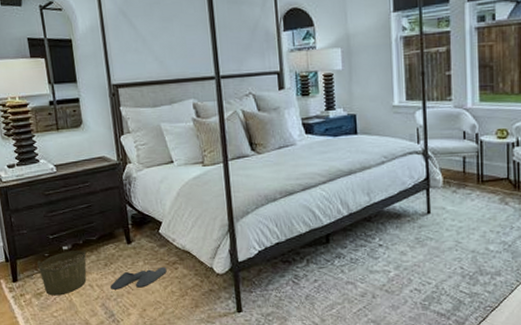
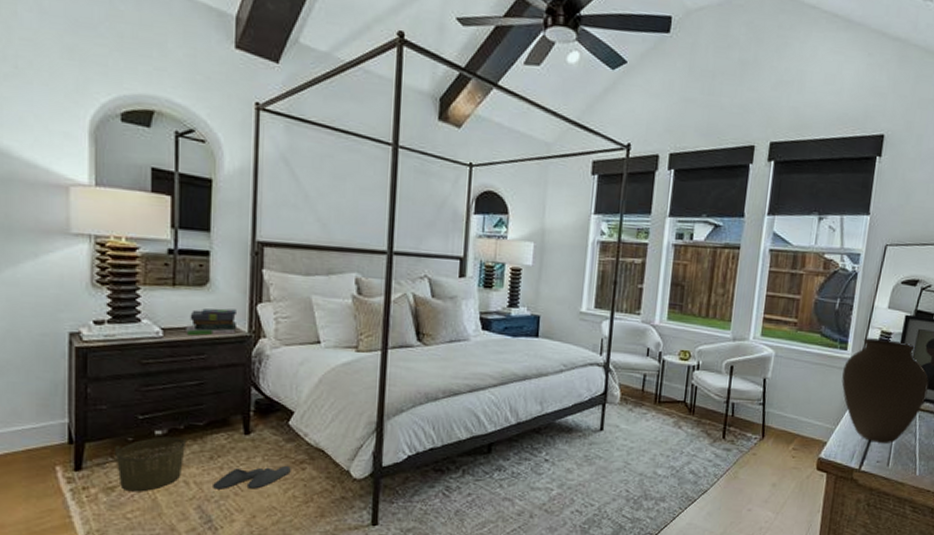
books: none [71,143,109,169] -> present [186,308,238,337]

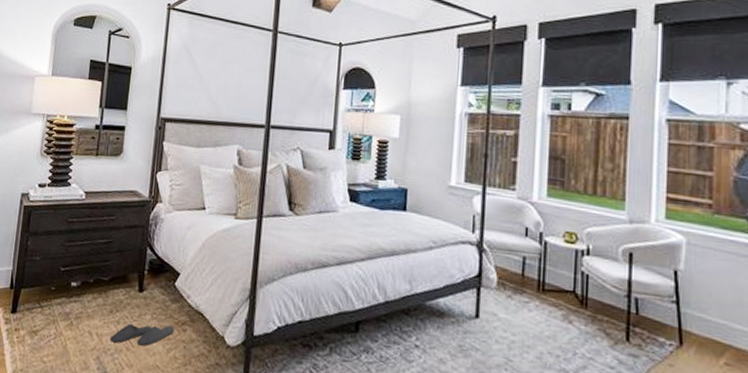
basket: present [115,436,187,492] -> none [41,288,95,338]
books: present [186,308,238,337] -> none [102,175,141,200]

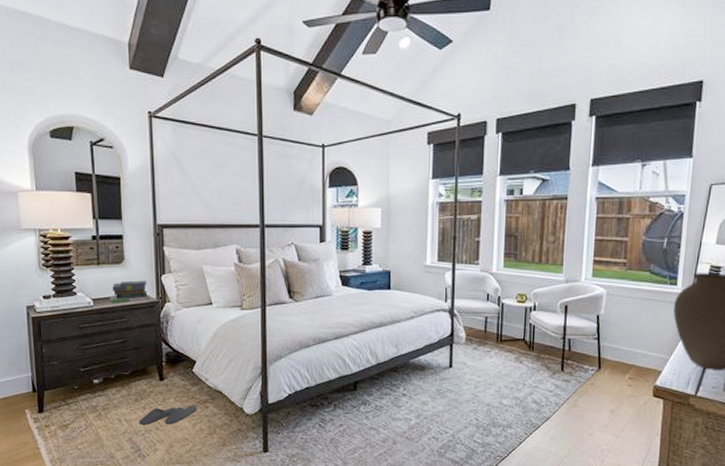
books: none [102,175,141,200] -> present [110,280,148,304]

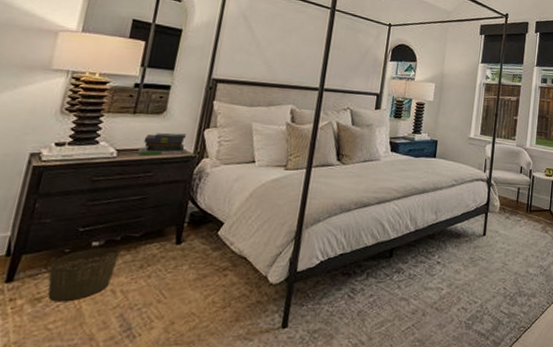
basket: none [66,384,117,428] -> present [48,247,122,302]
slippers: present [139,404,197,425] -> none [138,272,214,297]

